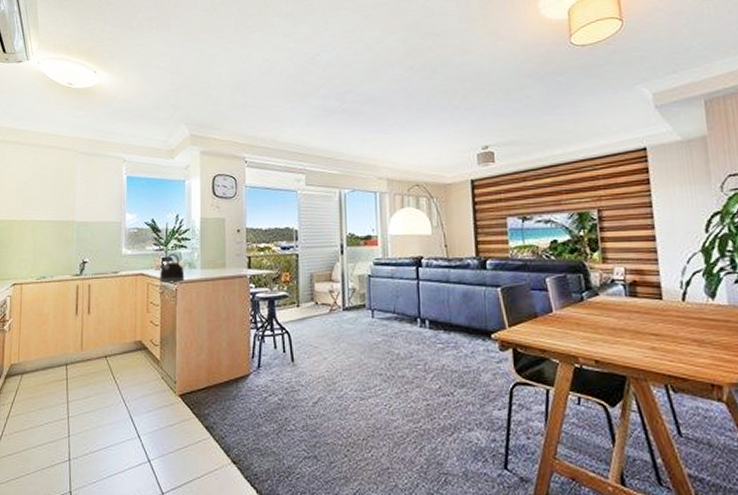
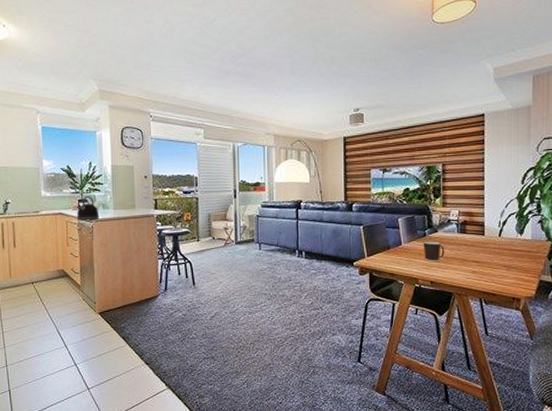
mug: none [580,307,611,335] -> present [423,241,445,263]

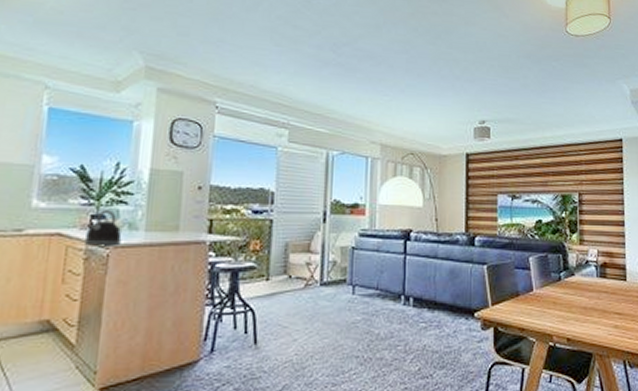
mug: present [423,241,445,263] -> none [558,286,583,314]

